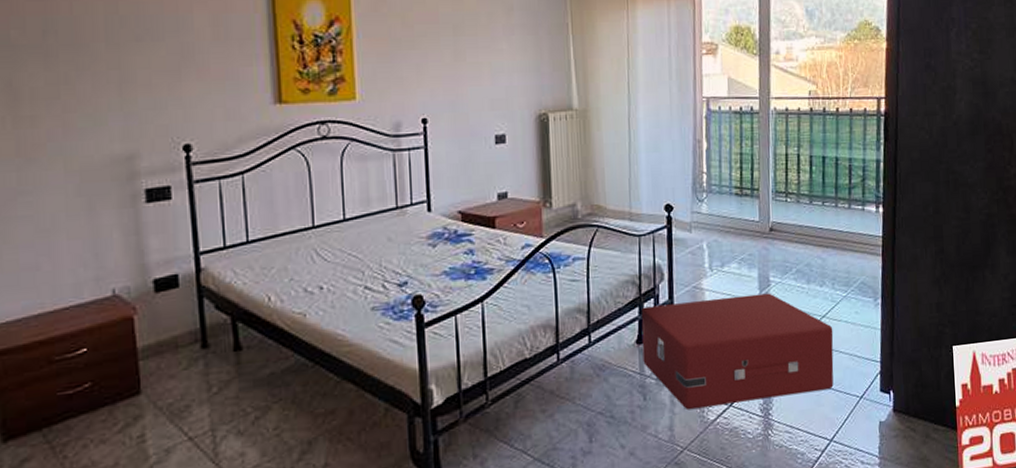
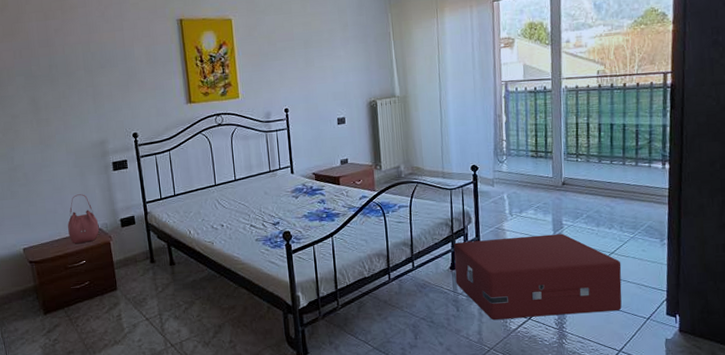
handbag: none [57,239,116,321] -> present [67,194,100,244]

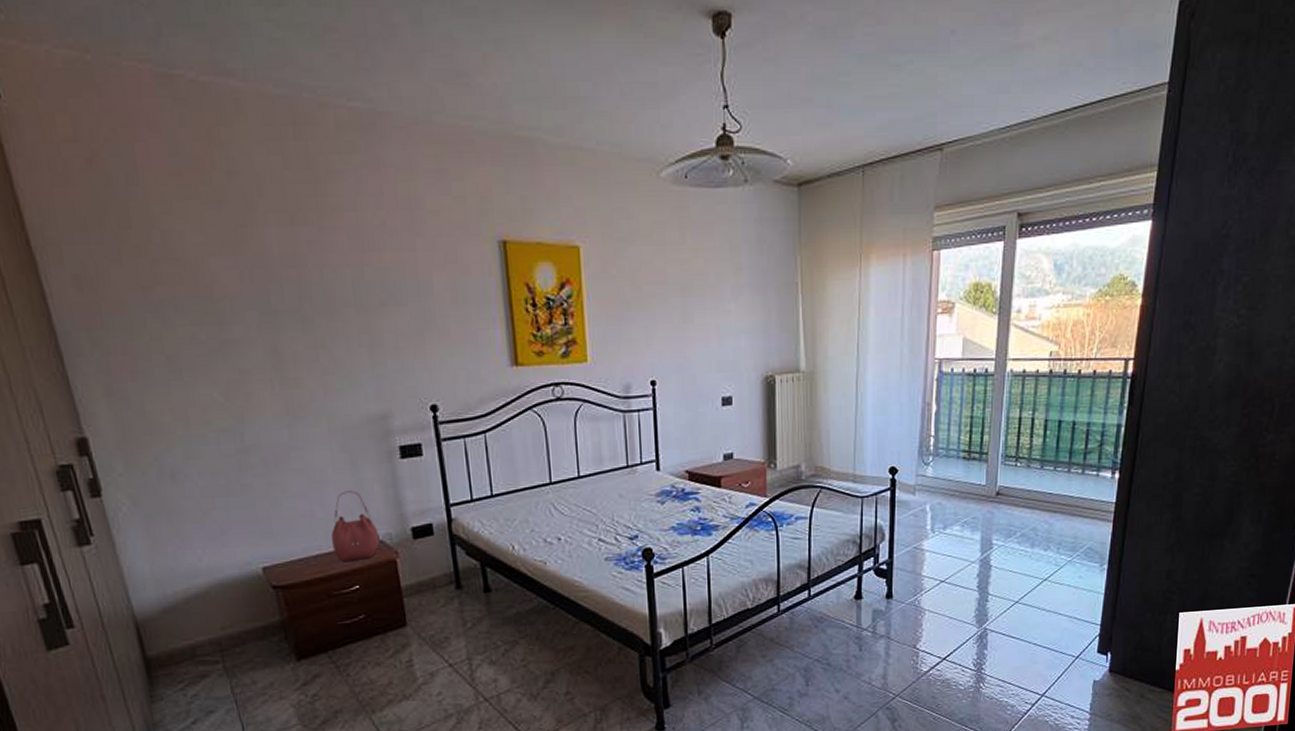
suitcase: present [453,233,622,320] -> none [860,555,1054,661]

